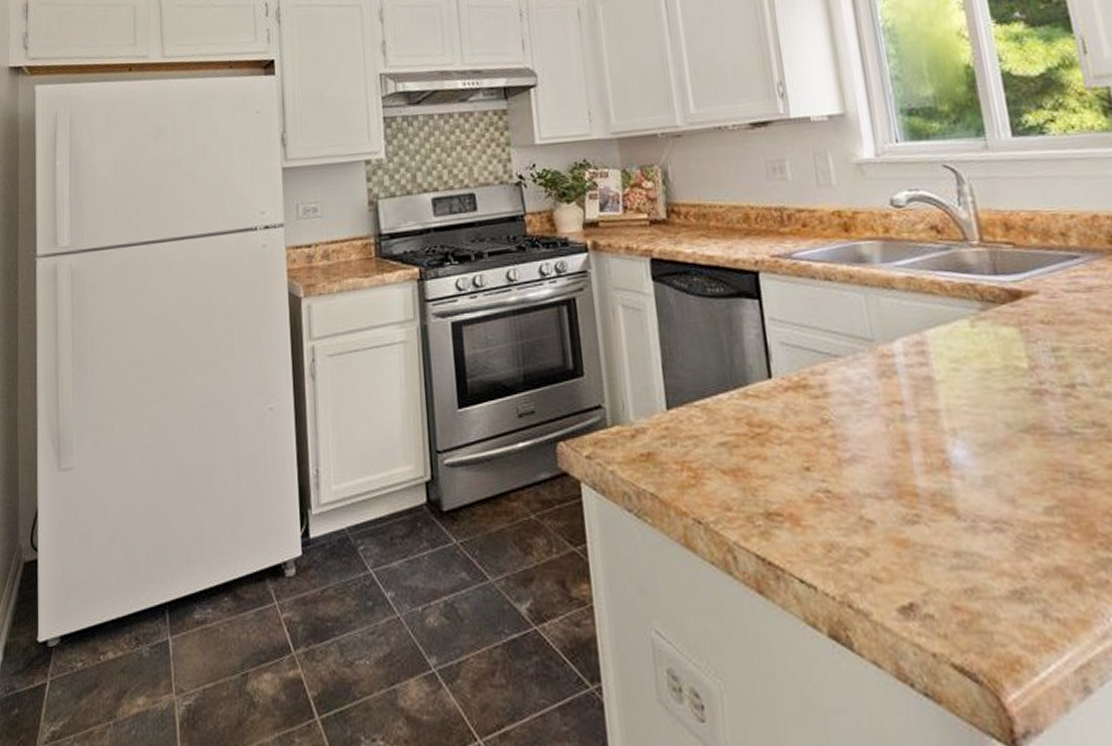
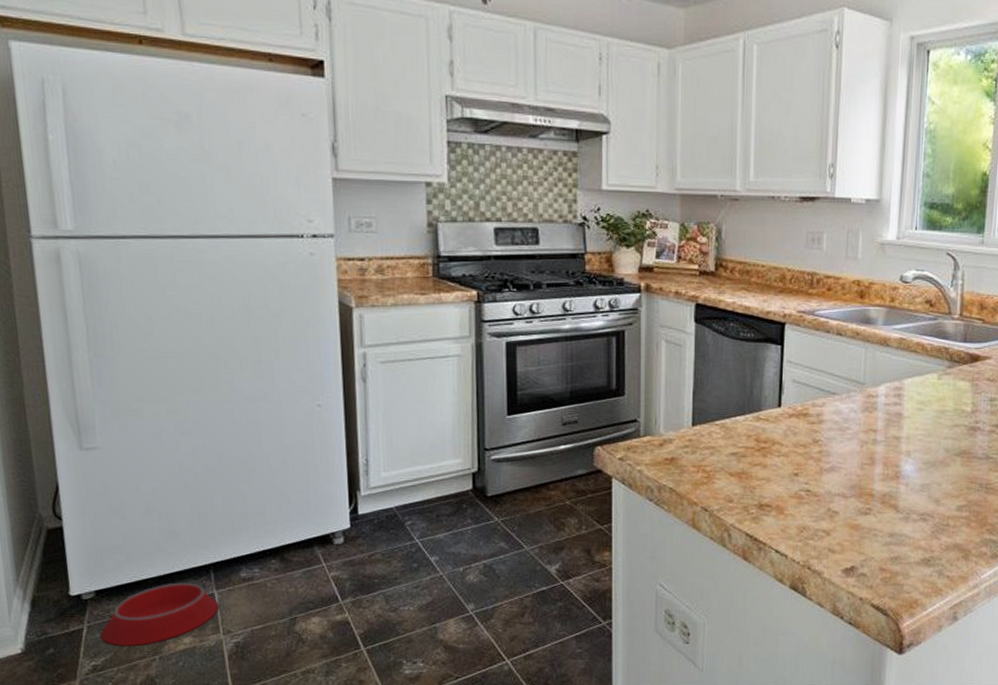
pet bowl: none [62,626,173,707] -> present [101,582,219,646]

